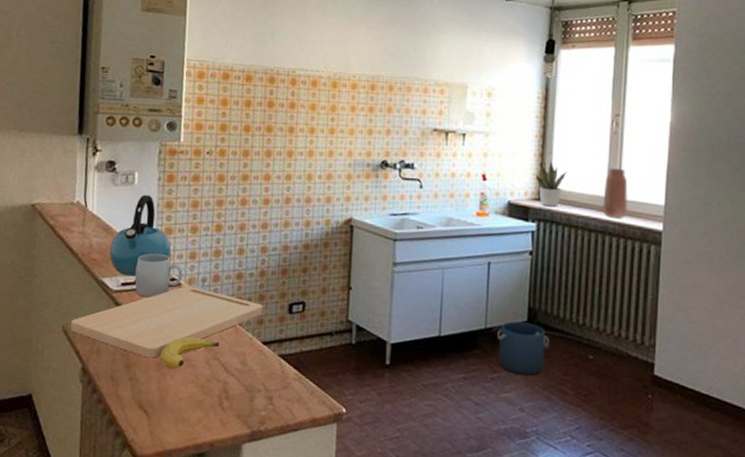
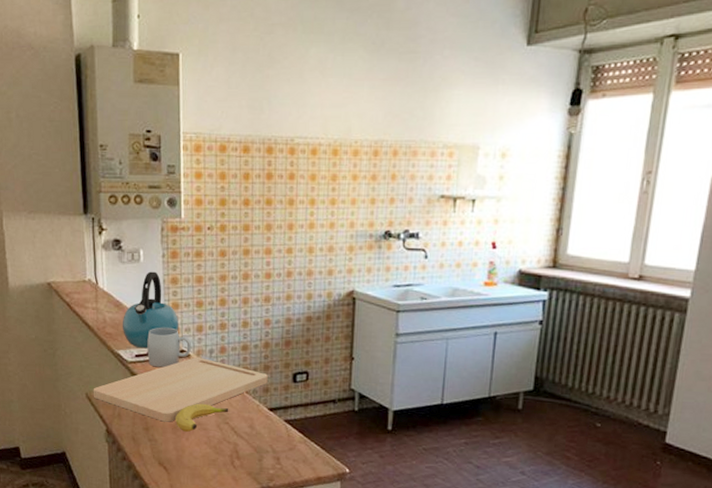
bucket: present [497,320,549,376] -> none [501,389,555,442]
potted plant: present [535,161,567,207] -> none [550,226,586,275]
vase: present [603,168,628,219] -> none [623,232,655,286]

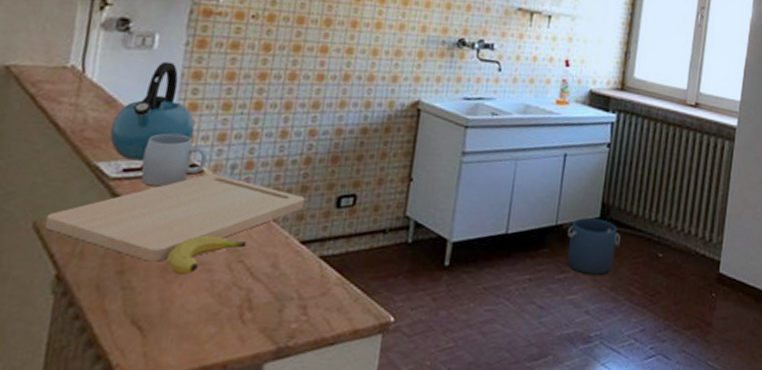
bucket: none [501,389,555,442] -> present [567,217,621,276]

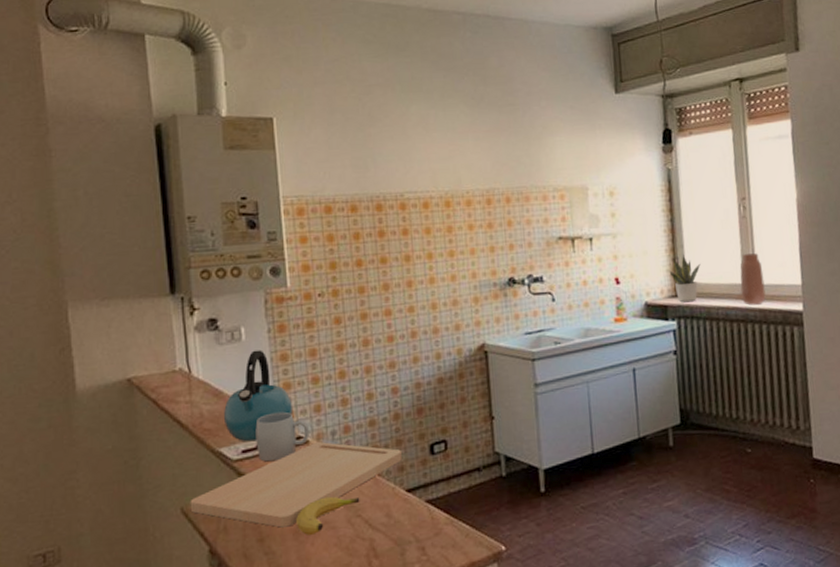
bucket: present [567,217,621,276] -> none [652,425,706,481]
potted plant: none [619,50,651,98] -> present [669,255,701,303]
vase: none [682,61,708,113] -> present [740,253,766,306]

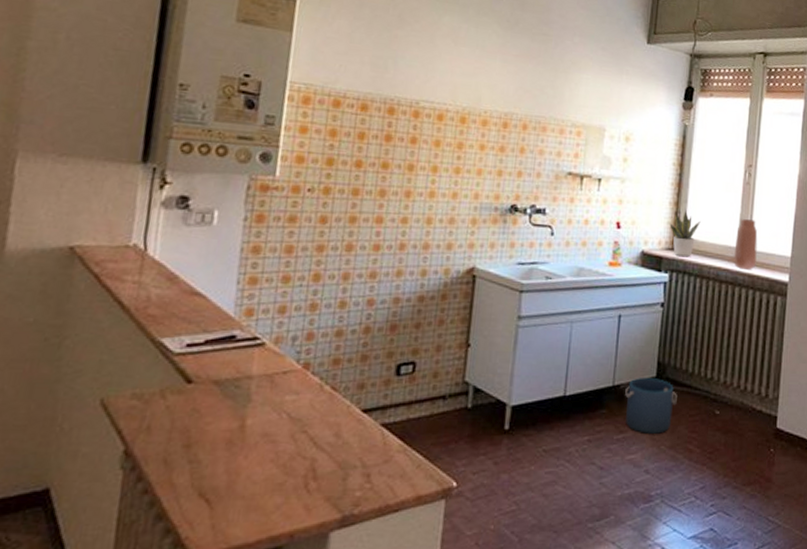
cutting board: present [190,442,402,528] -> none [111,346,365,435]
kettle: present [223,350,292,442] -> none [172,237,255,336]
mug: present [255,411,309,462] -> none [204,307,269,361]
fruit: present [296,496,360,535] -> none [232,406,310,446]
bucket: none [652,425,706,481] -> present [625,376,677,435]

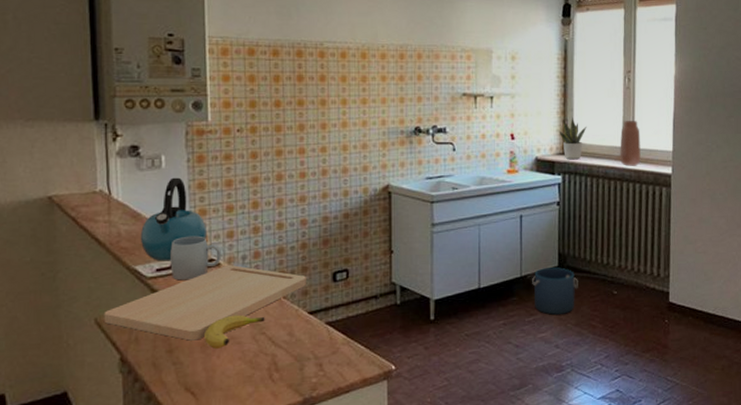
cutting board: none [111,346,365,435] -> present [103,265,306,341]
kettle: none [172,237,255,336] -> present [140,177,206,261]
mug: none [204,307,269,361] -> present [170,235,221,281]
fruit: none [232,406,310,446] -> present [204,314,265,349]

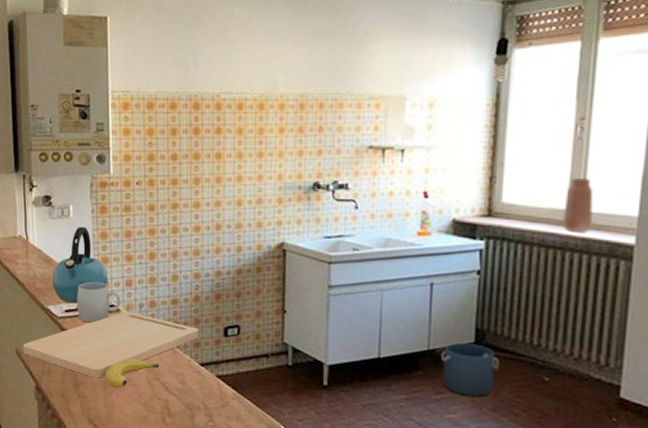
potted plant: present [559,118,587,160] -> none [484,174,521,223]

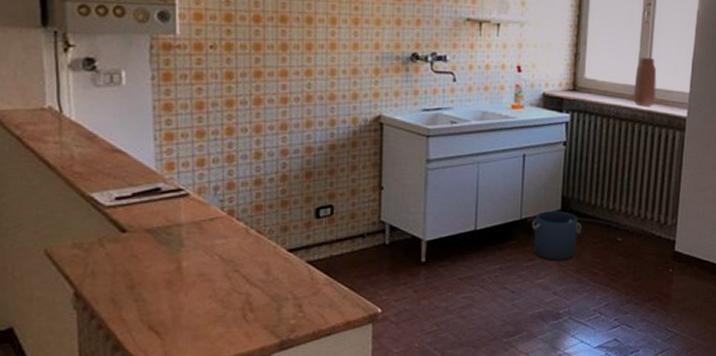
cutting board: present [23,312,198,378] -> none [55,196,286,276]
kettle: present [52,226,108,304] -> none [96,96,173,189]
mug: present [77,281,121,323] -> none [132,162,190,211]
fruit: present [105,358,160,388] -> none [170,250,239,286]

